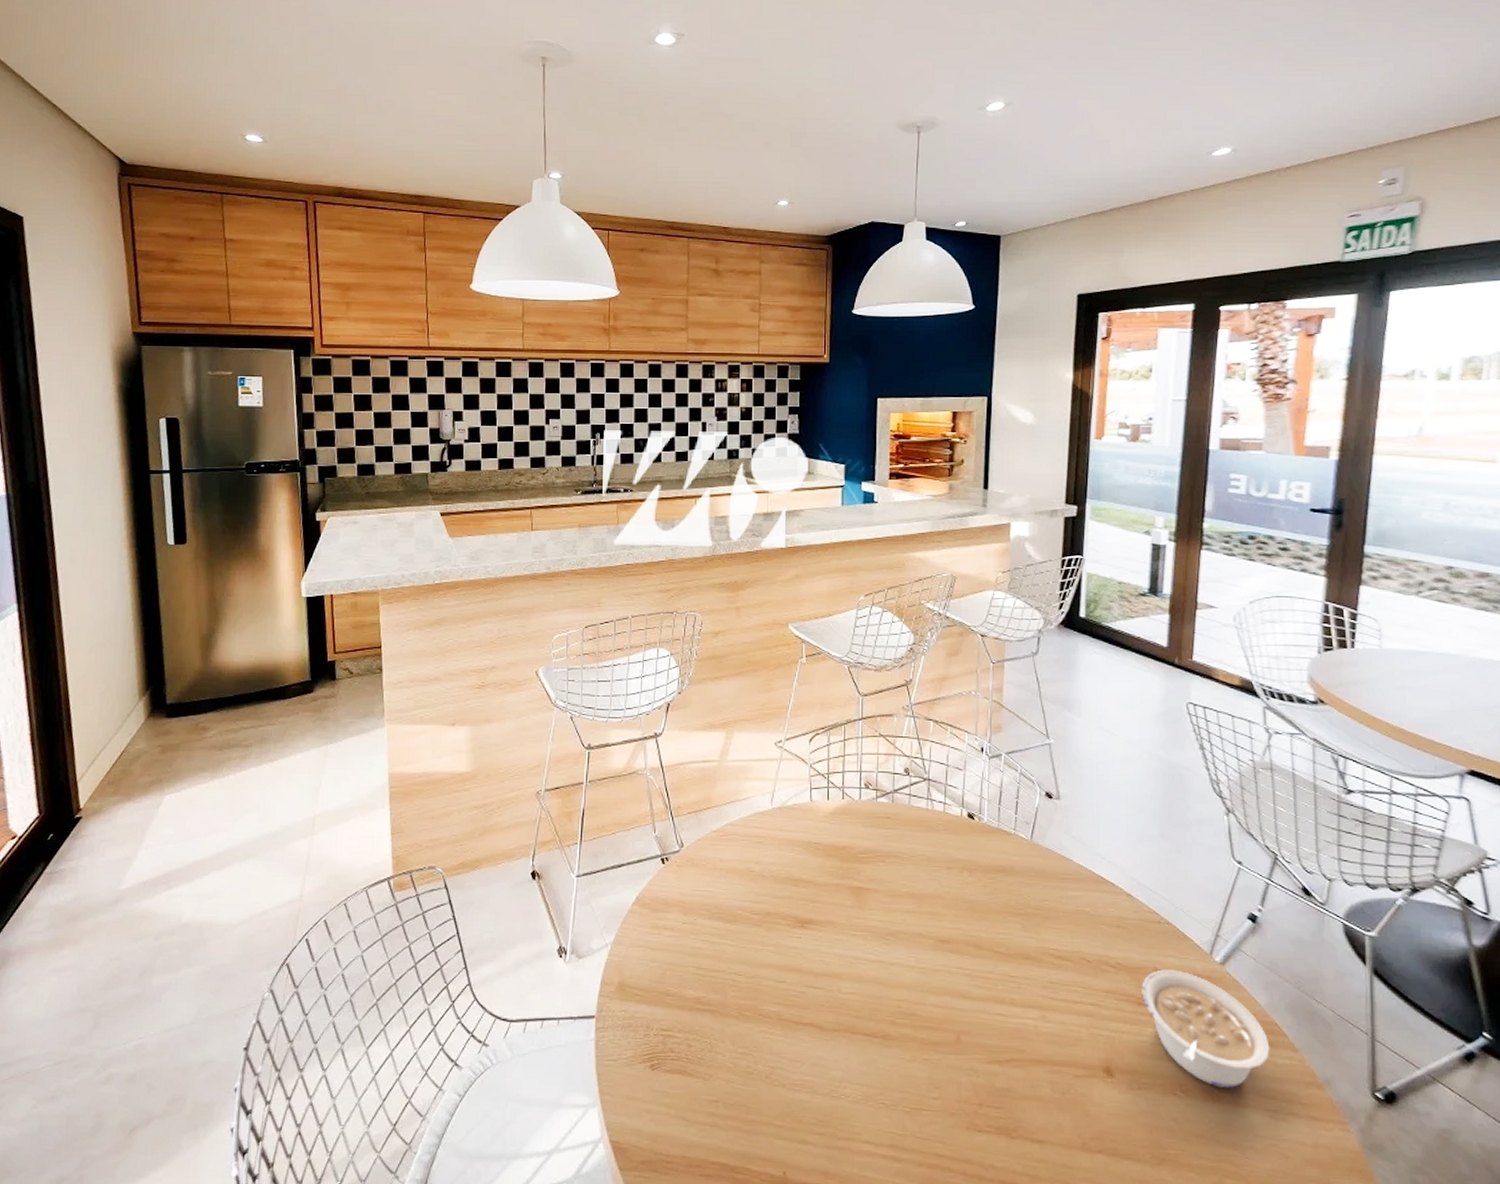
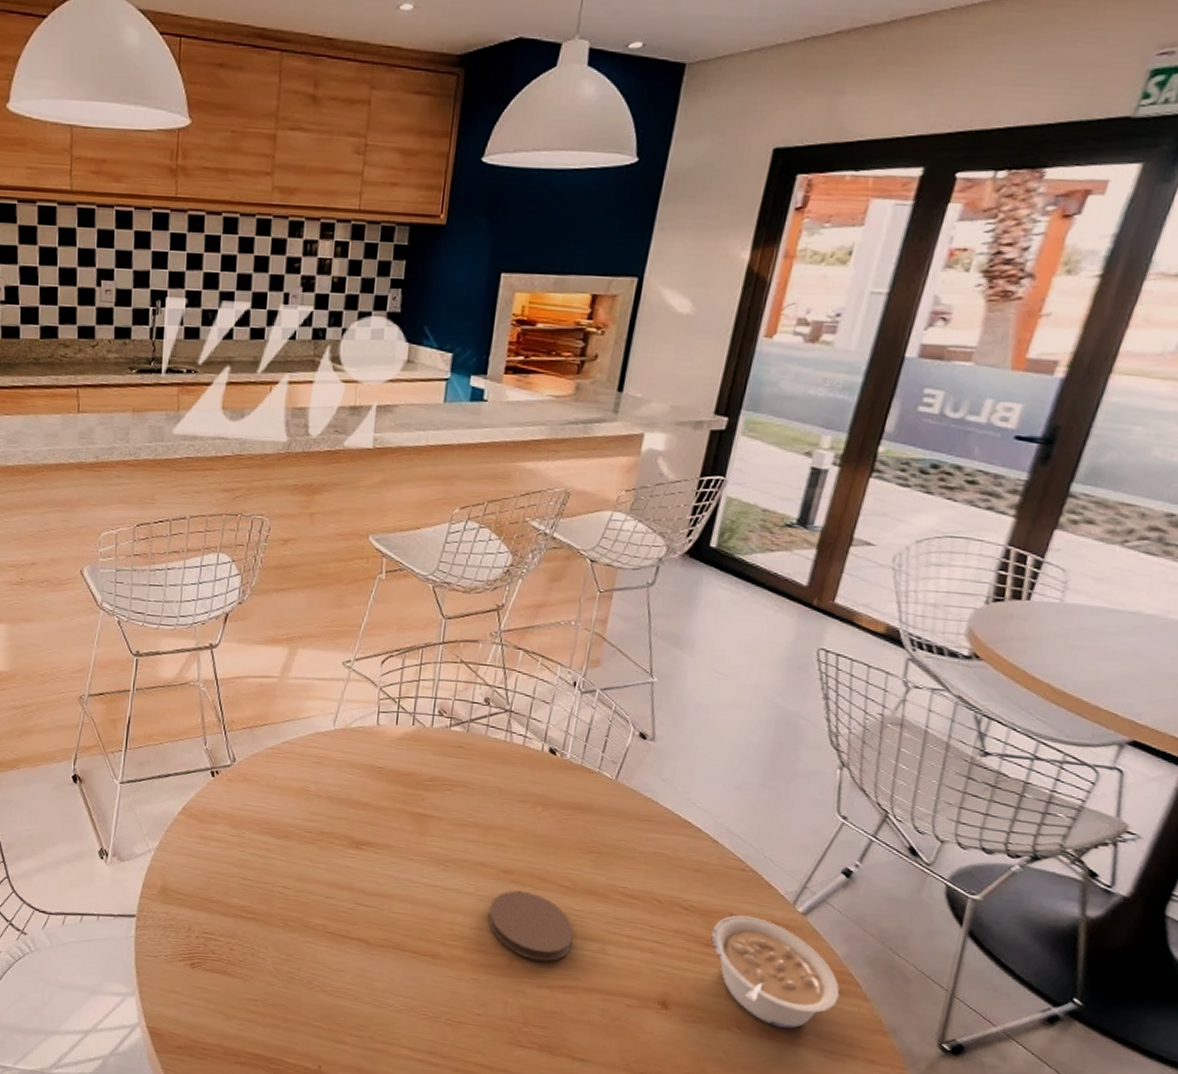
coaster: none [932,960,1015,1034] -> present [488,890,575,962]

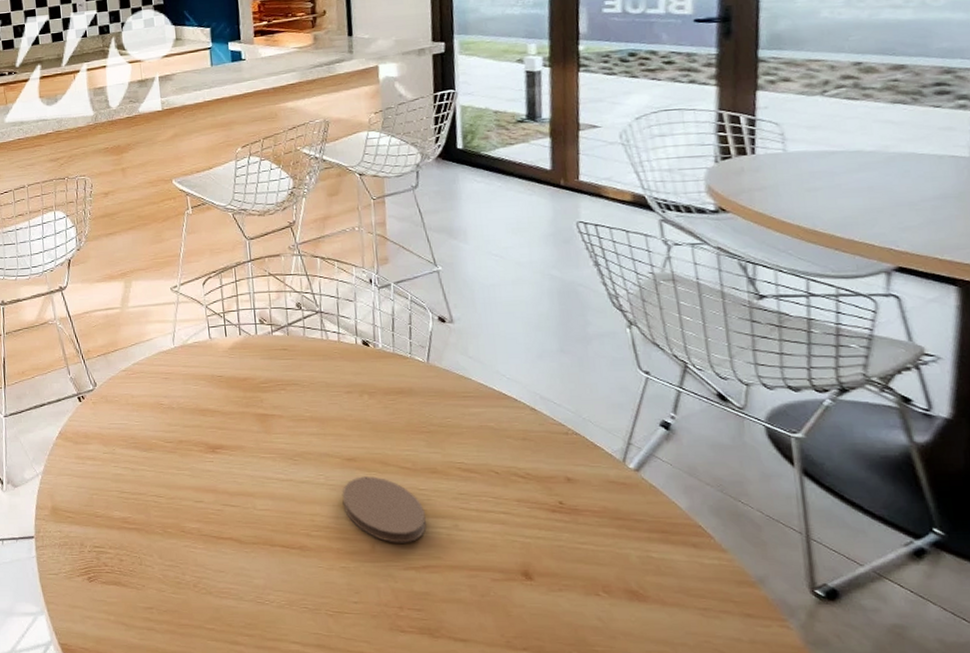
legume: present [711,915,840,1029] -> none [553,478,696,589]

